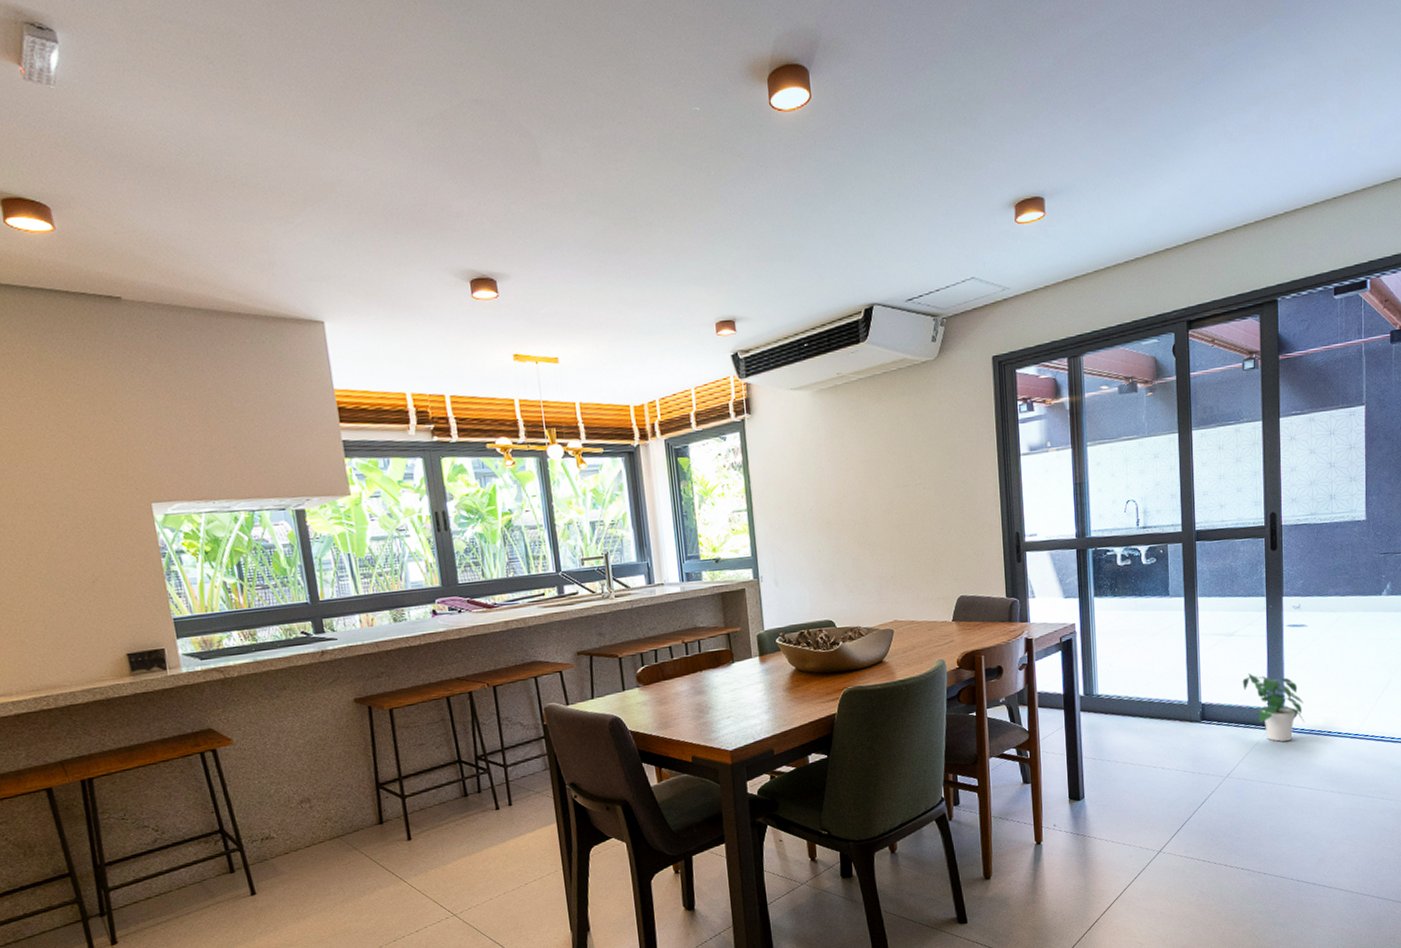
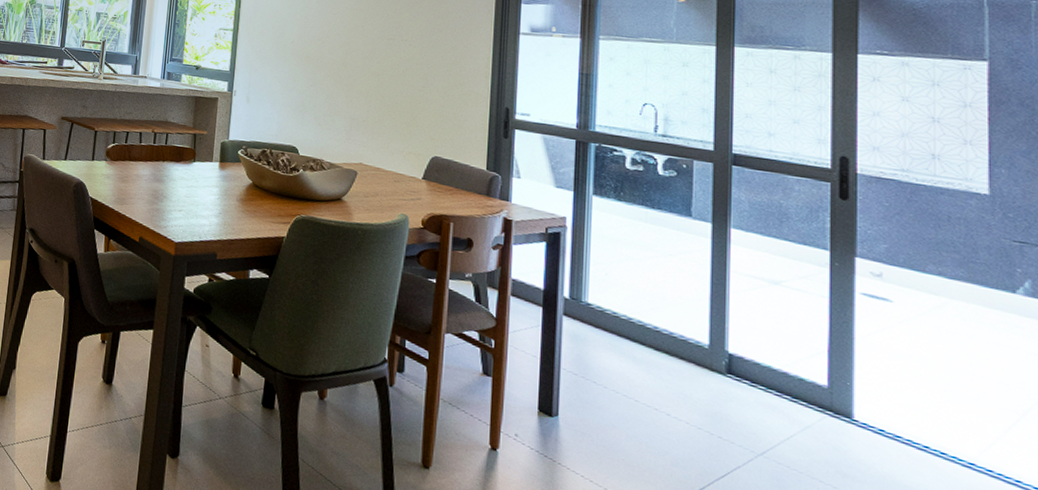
potted plant: present [1242,673,1304,742] -> none [790,336,885,439]

